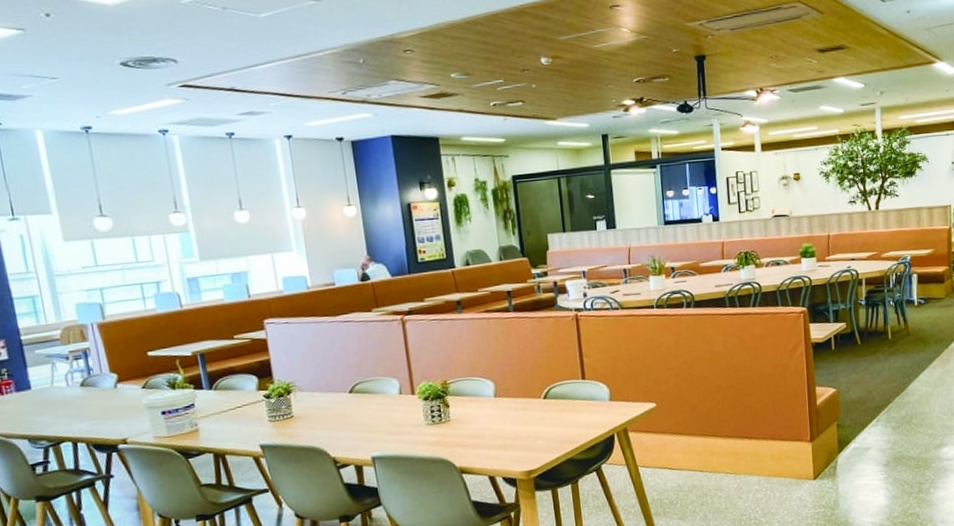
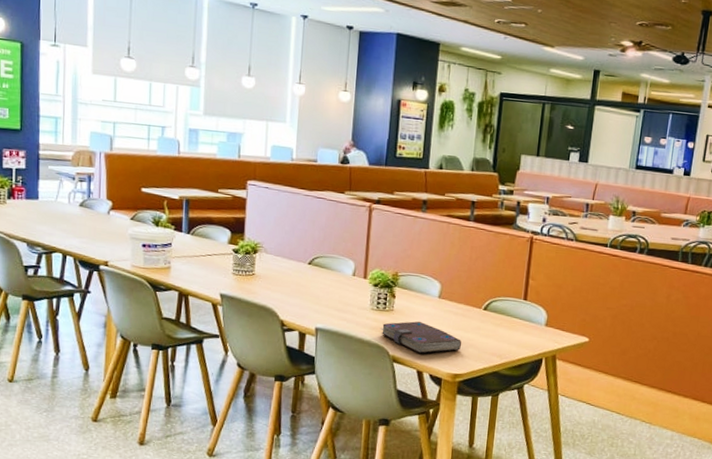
book: none [440,425,529,459] -> present [380,321,461,354]

